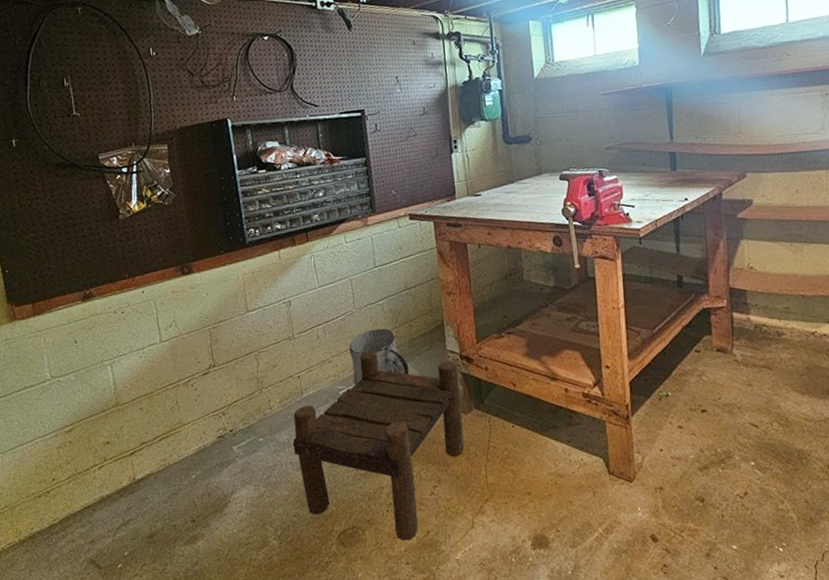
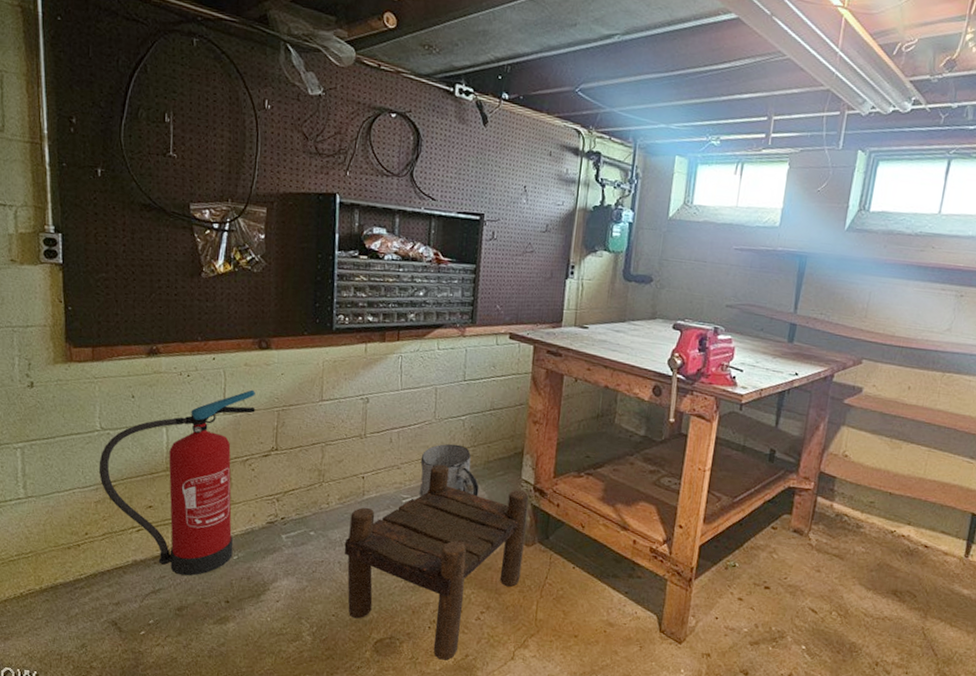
fire extinguisher: none [54,314,191,503] -> present [98,389,256,576]

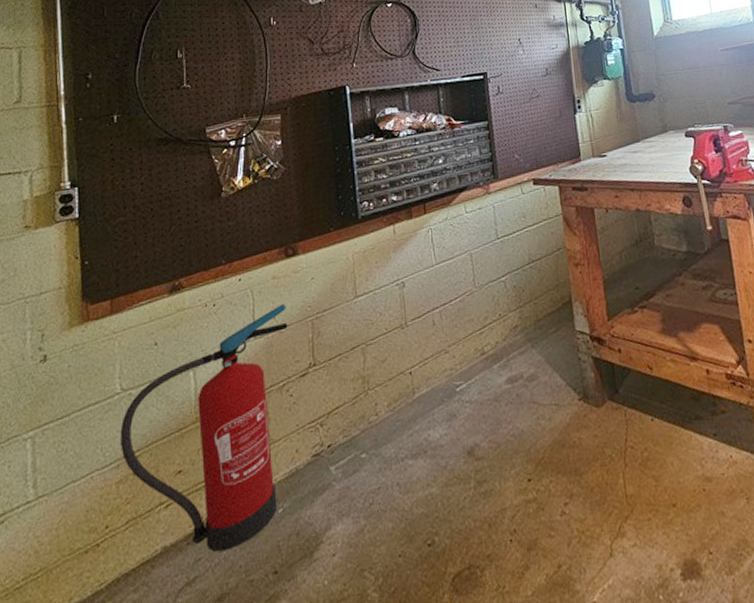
stool: present [344,464,529,661] -> none [401,335,599,581]
bucket: present [419,443,479,497] -> none [467,309,535,379]

